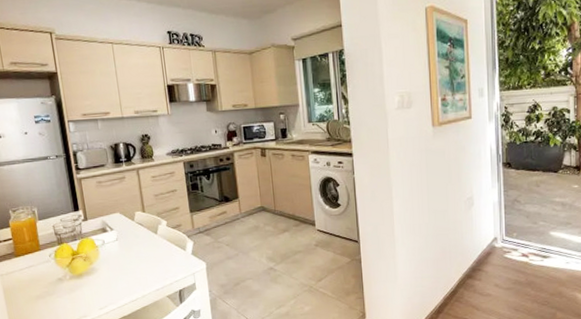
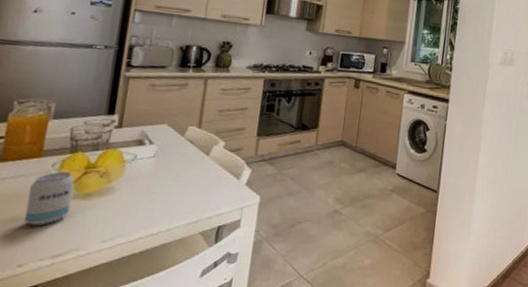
beverage can: none [39,259,72,301] -> present [24,171,75,226]

